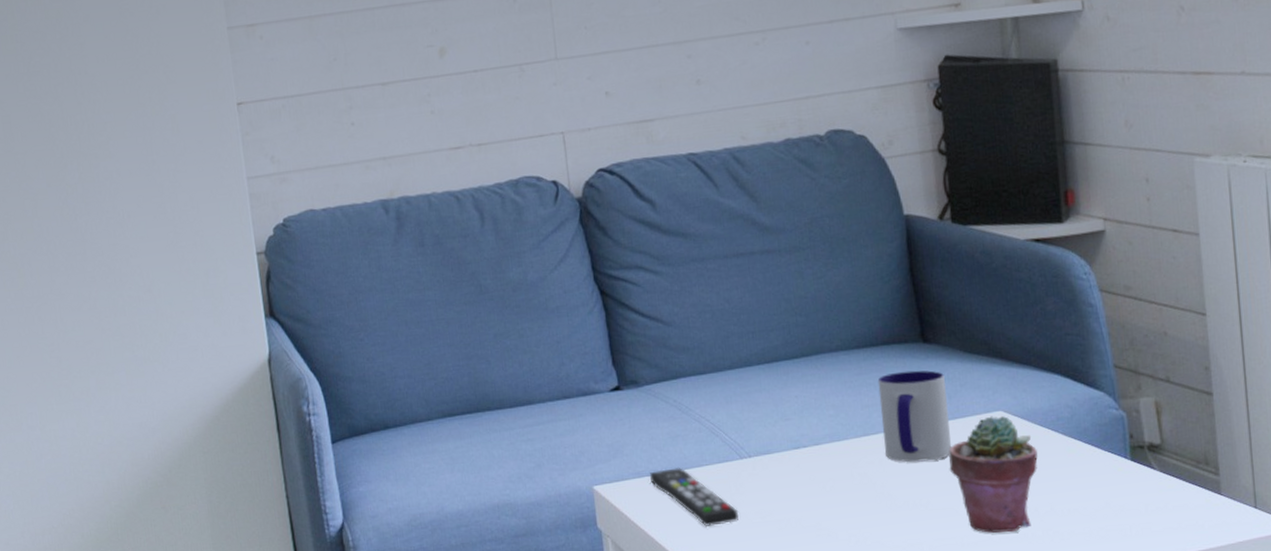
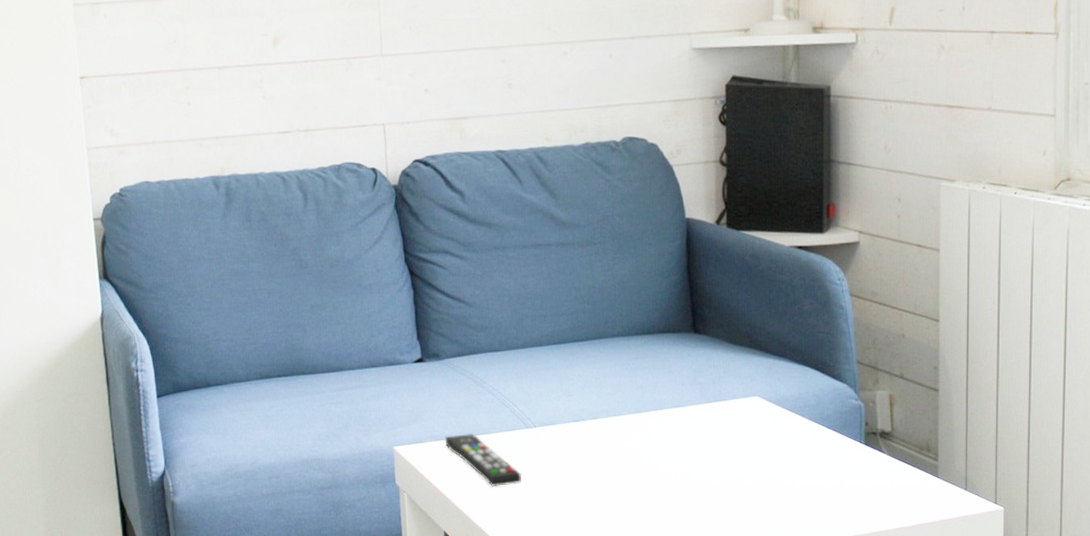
mug: present [877,370,952,463] -> none [652,357,713,438]
potted succulent: present [948,416,1038,534] -> none [708,400,785,503]

